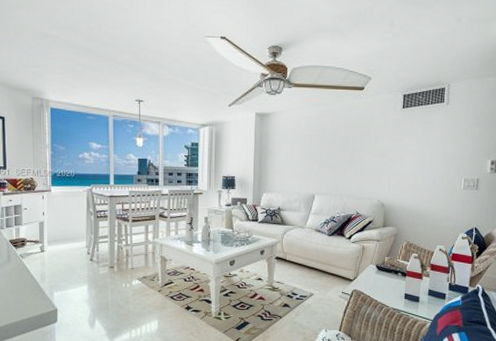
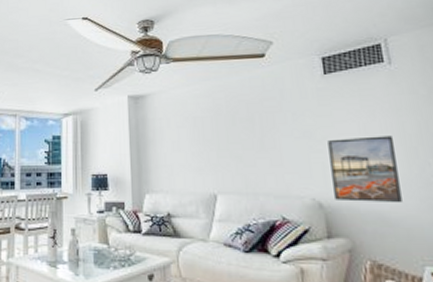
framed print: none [393,158,437,205] -> present [327,135,402,203]

